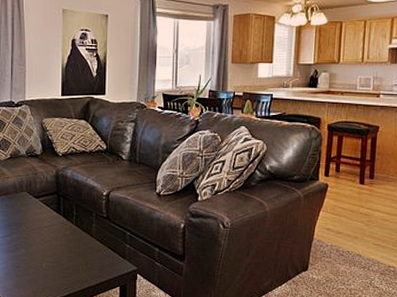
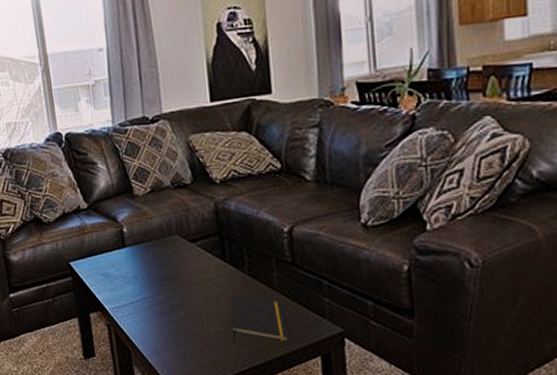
notepad: none [58,238,99,275] -> present [230,294,289,343]

